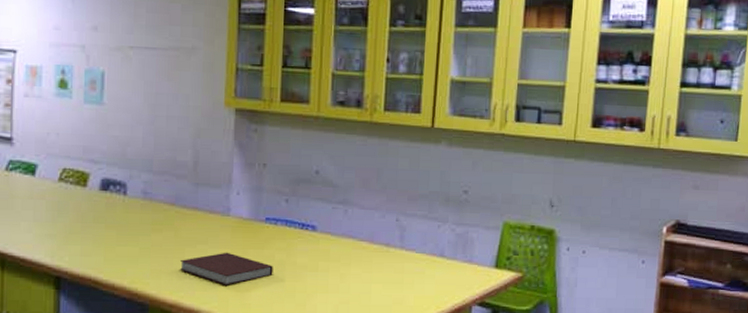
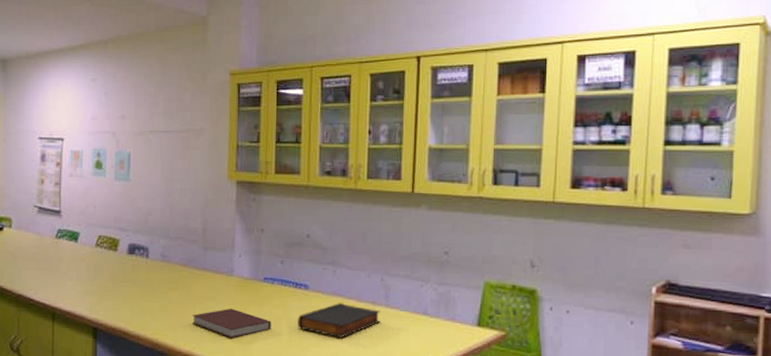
book: none [303,245,394,282] -> present [298,303,380,338]

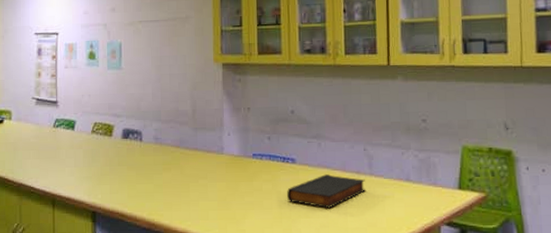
notebook: present [193,308,271,338] -> none [187,185,262,214]

